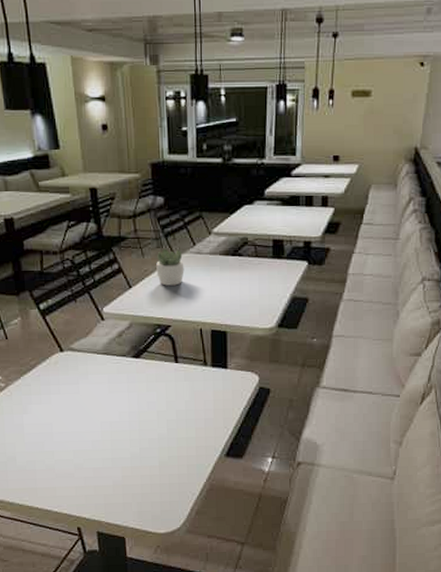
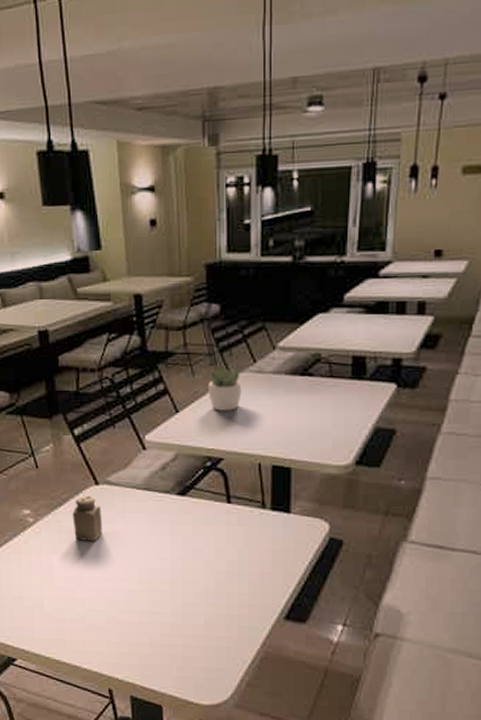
salt shaker: none [40,361,68,401] -> present [72,495,102,541]

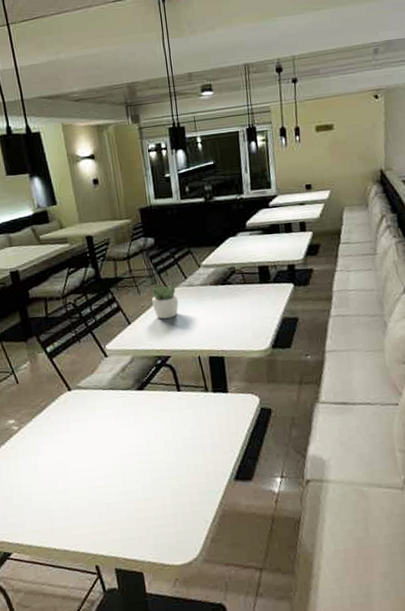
salt shaker: present [72,495,102,541] -> none [51,400,78,440]

